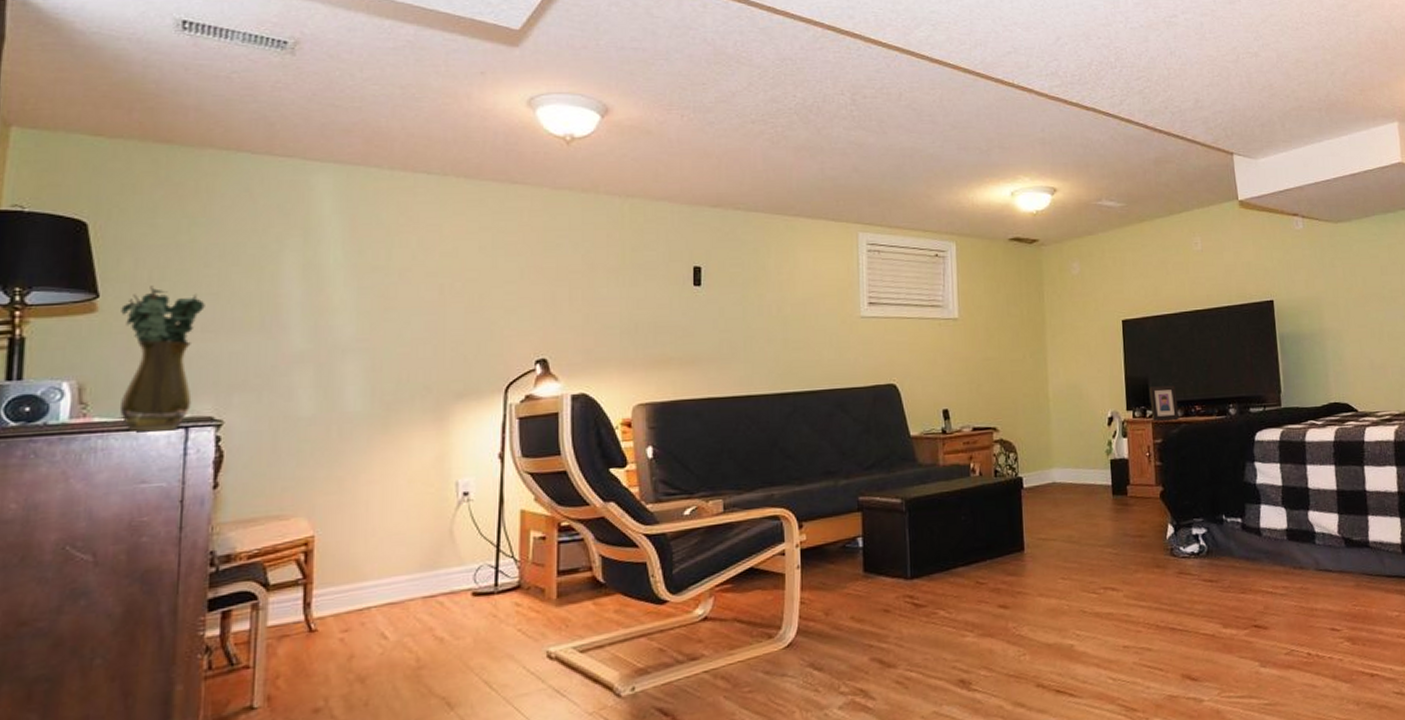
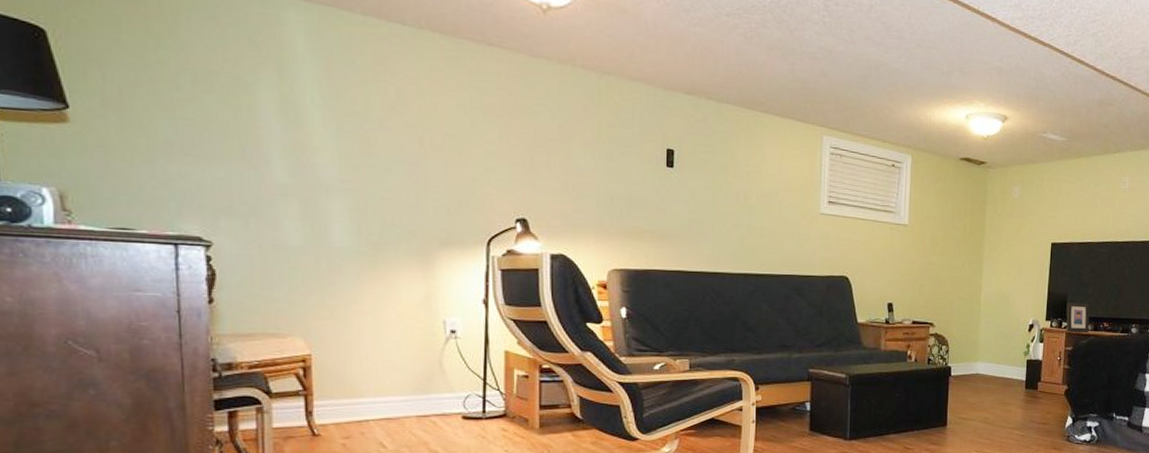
vase: present [119,285,205,433] -> none [94,102,182,246]

